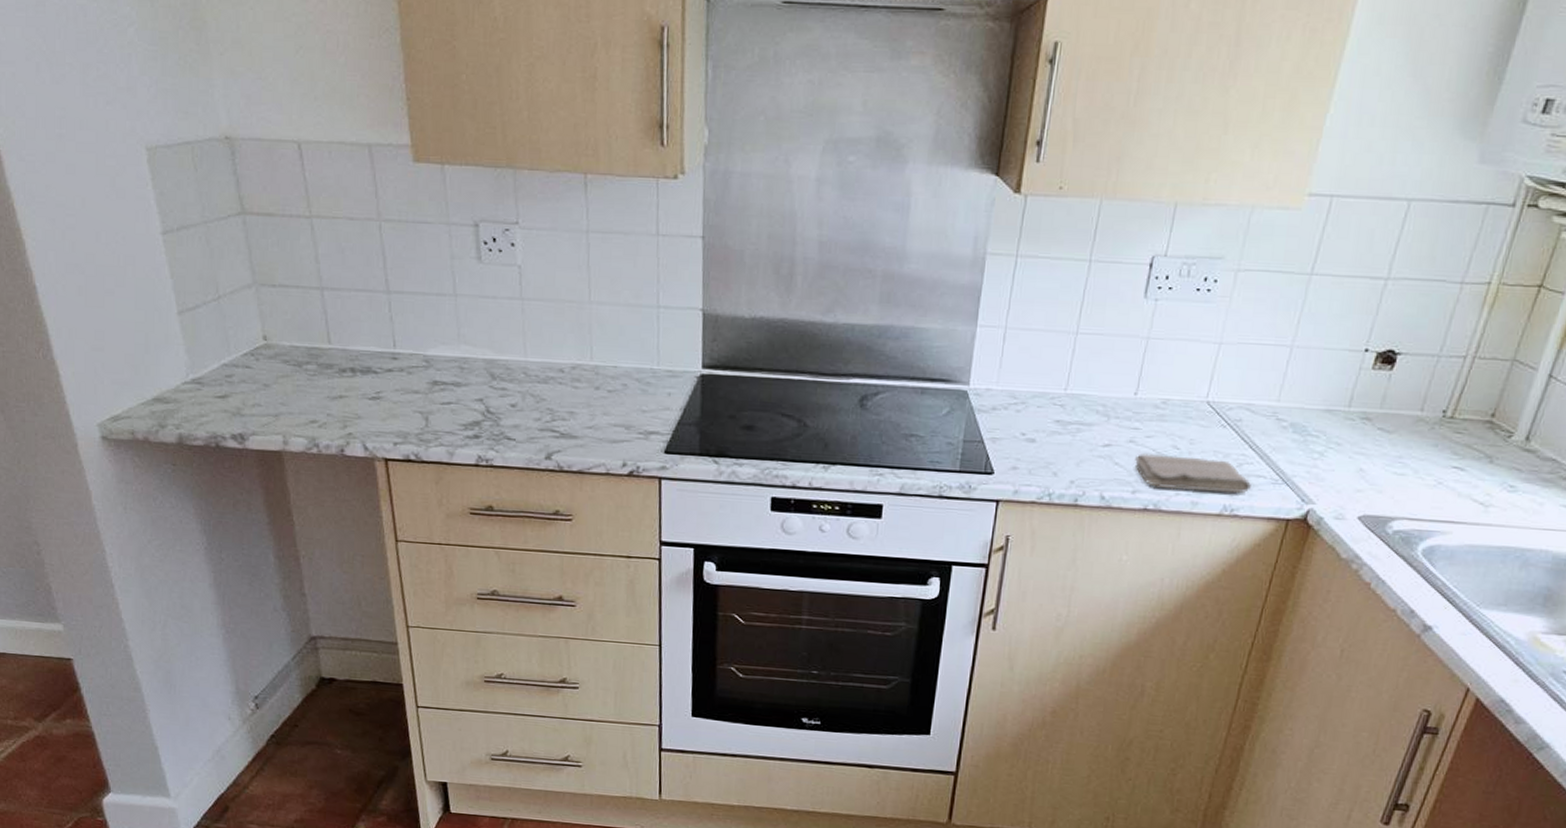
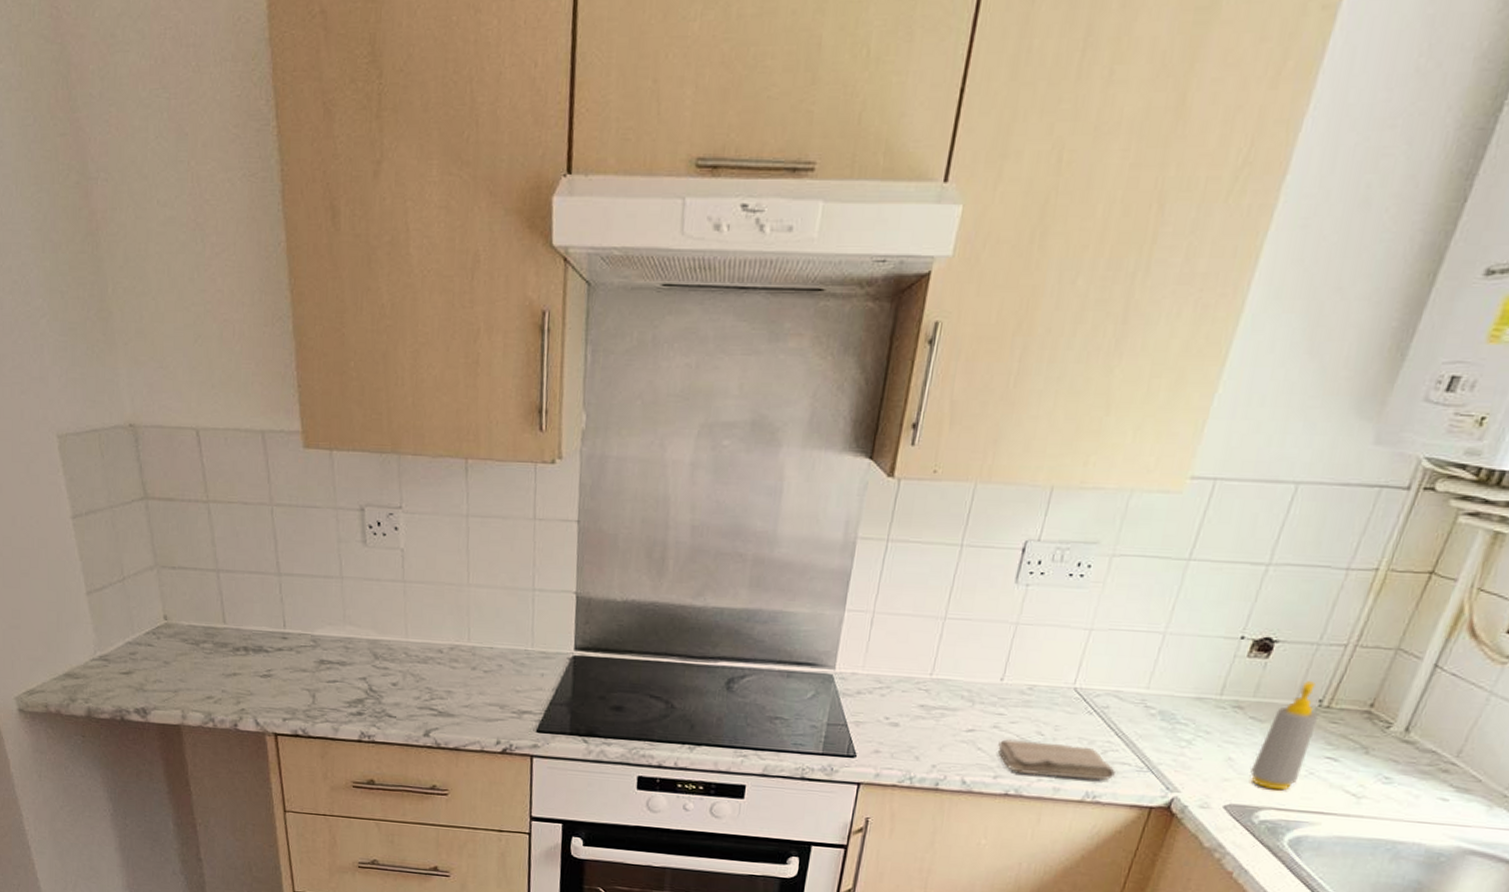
soap bottle: none [1381,392,1443,501] -> present [1250,681,1318,791]

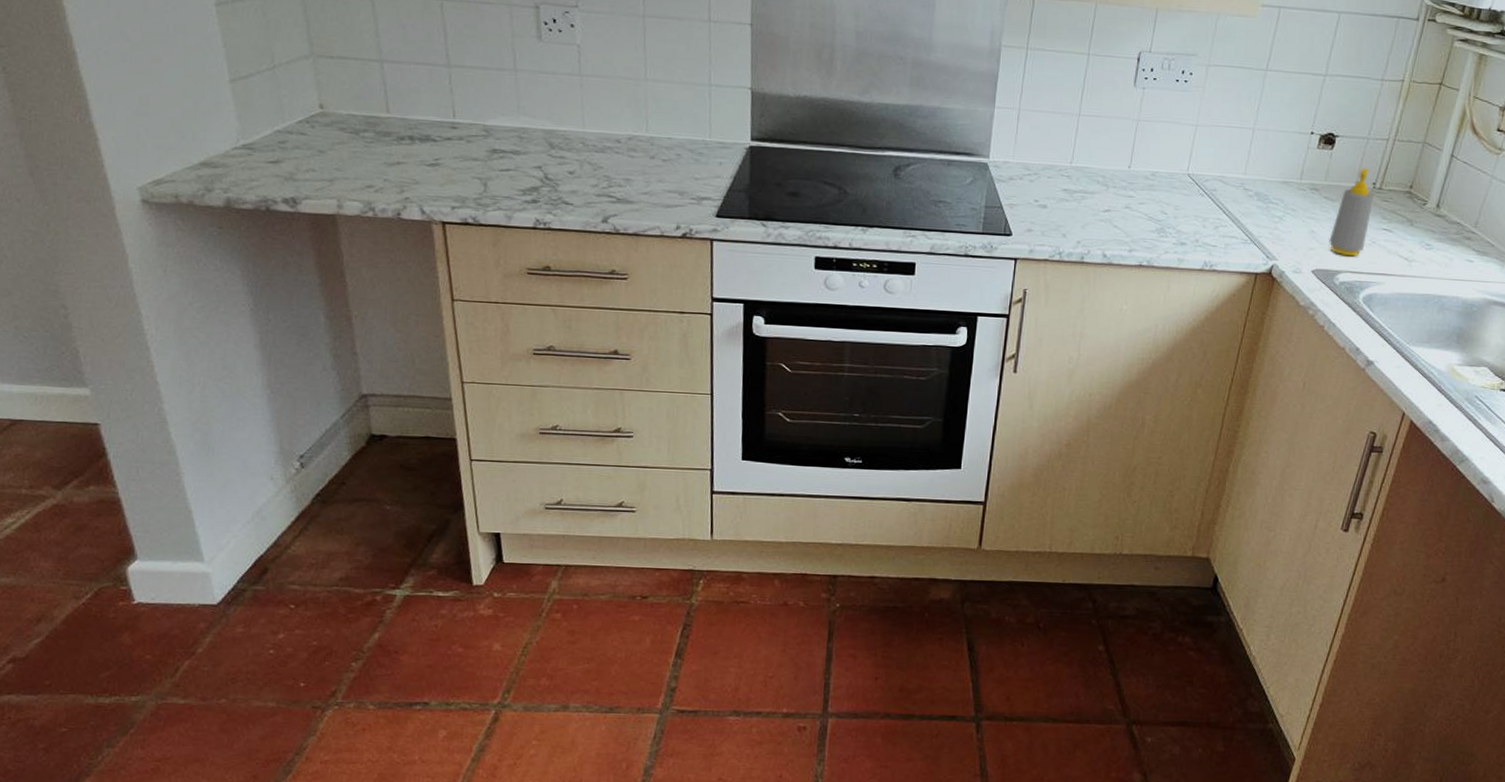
washcloth: present [997,739,1115,781] -> none [1130,218,1226,252]

